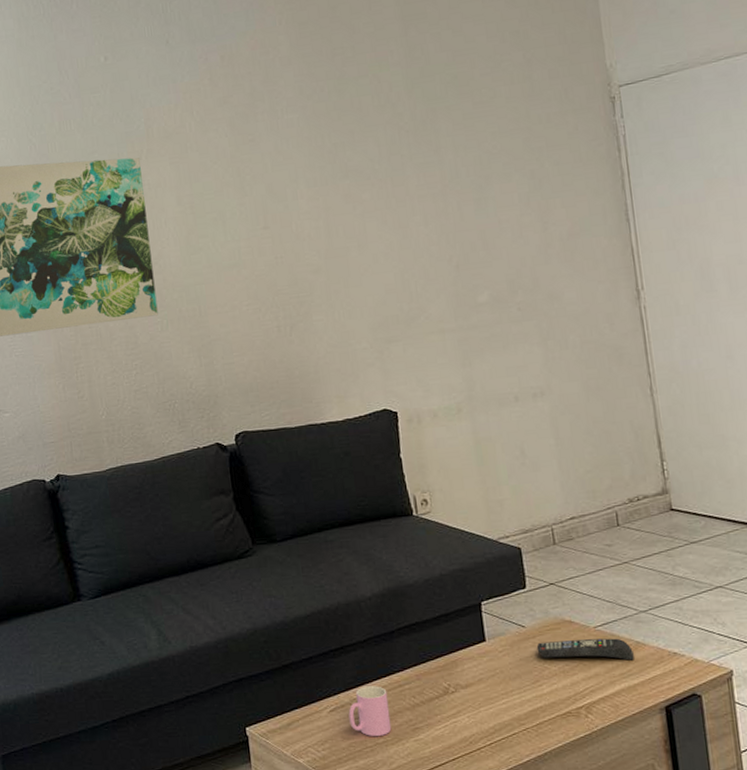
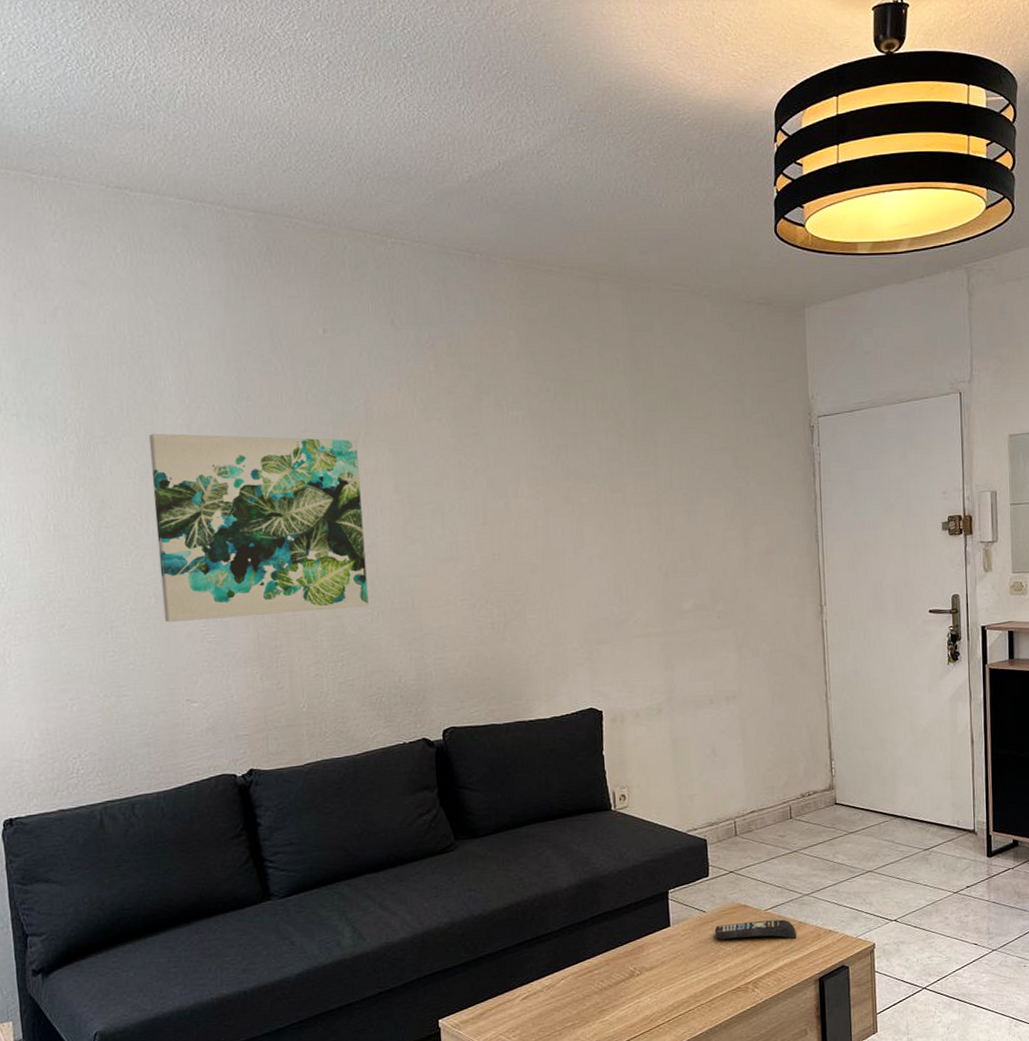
cup: present [348,686,392,736] -> none [540,972,580,1021]

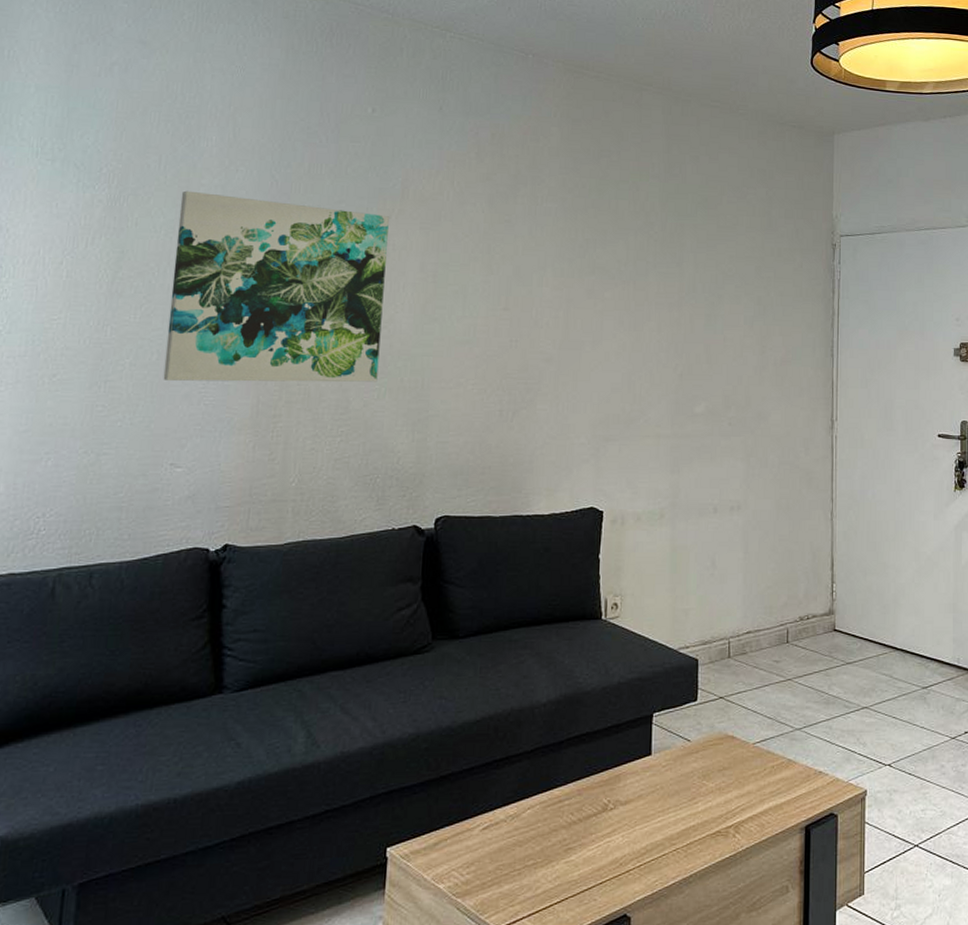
remote control: present [714,919,796,940] -> none [698,755,784,779]

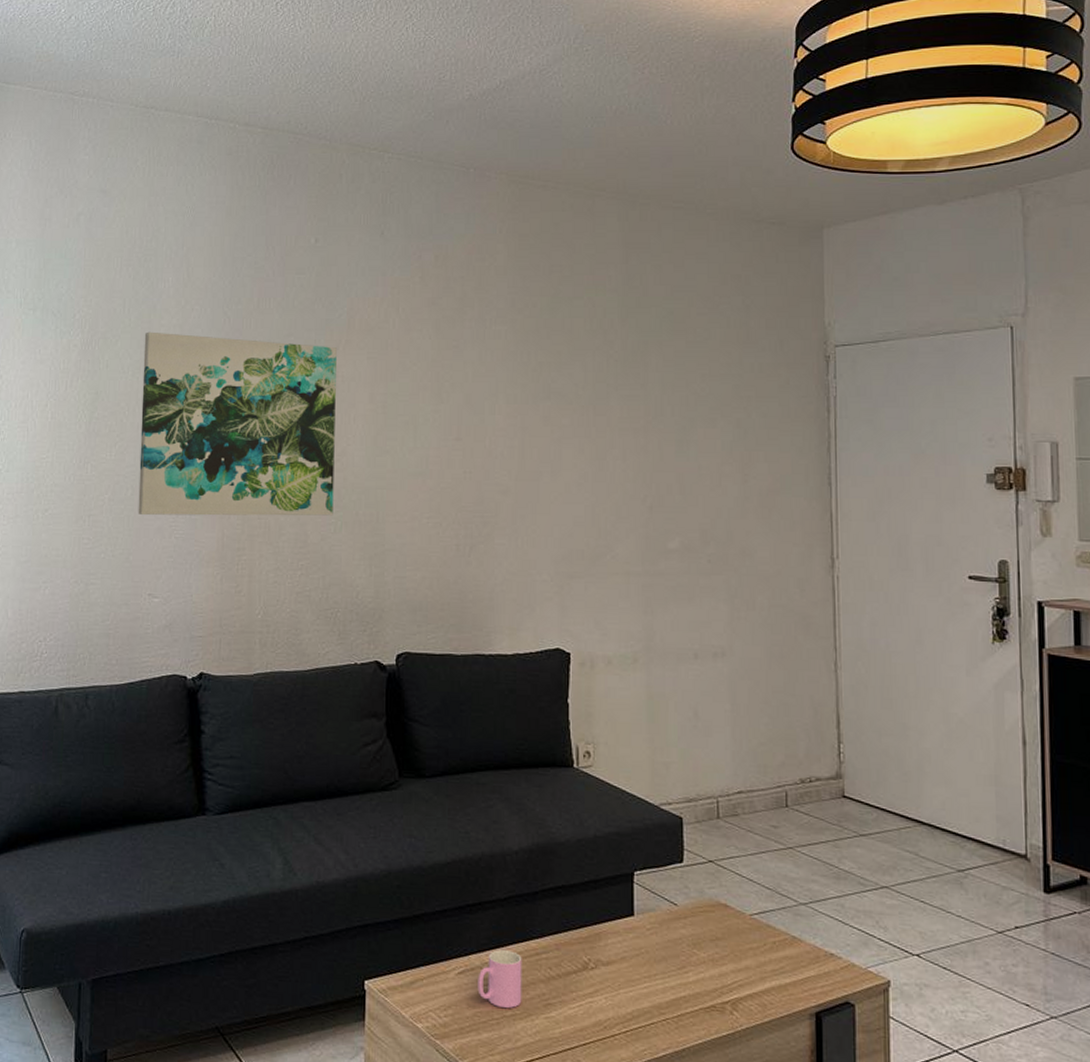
cup: none [501,801,546,858] -> present [478,950,522,1008]

